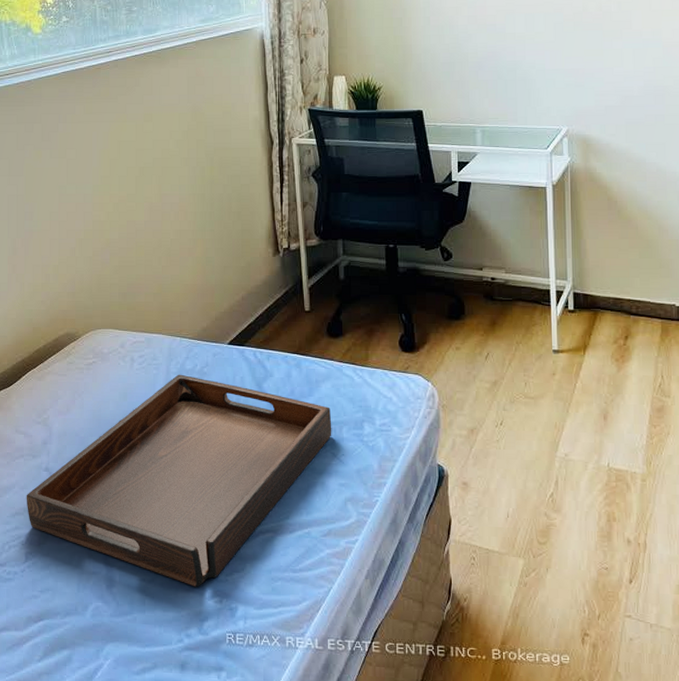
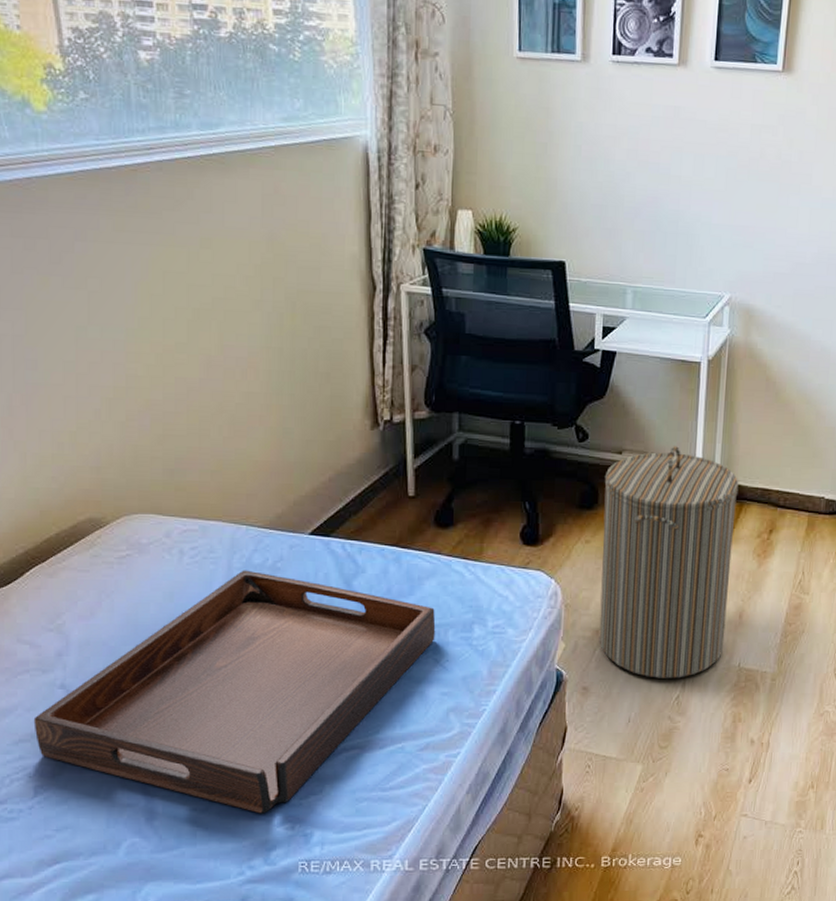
laundry hamper: none [469,262,592,477] -> present [599,446,739,679]

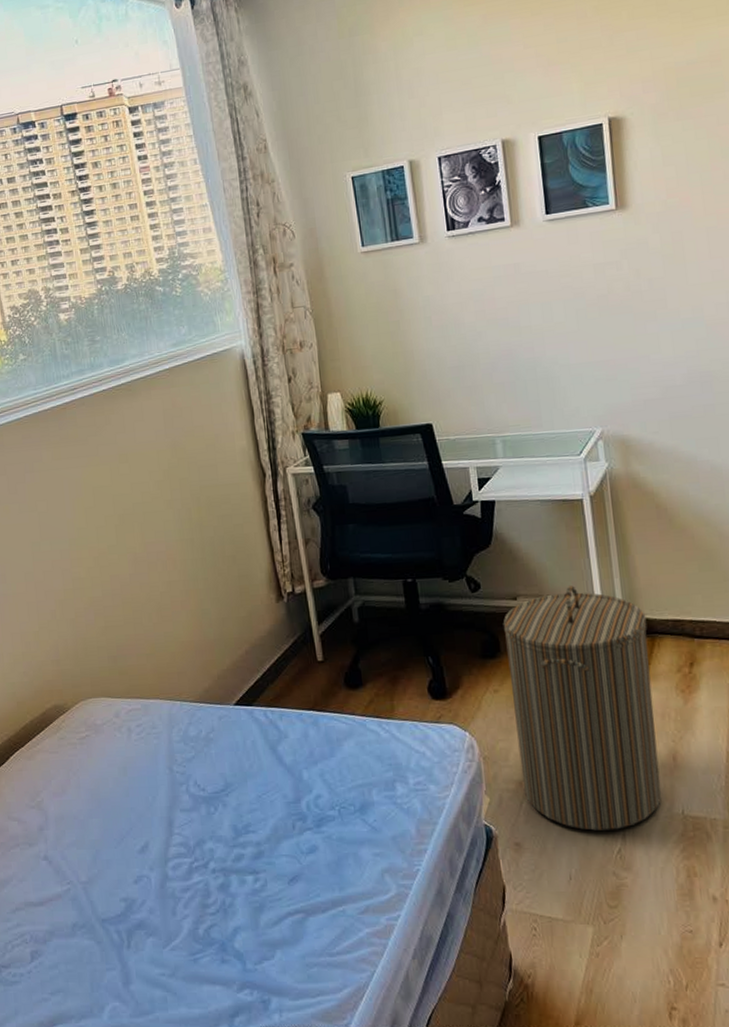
serving tray: present [33,570,436,814] -> none [25,742,361,979]

